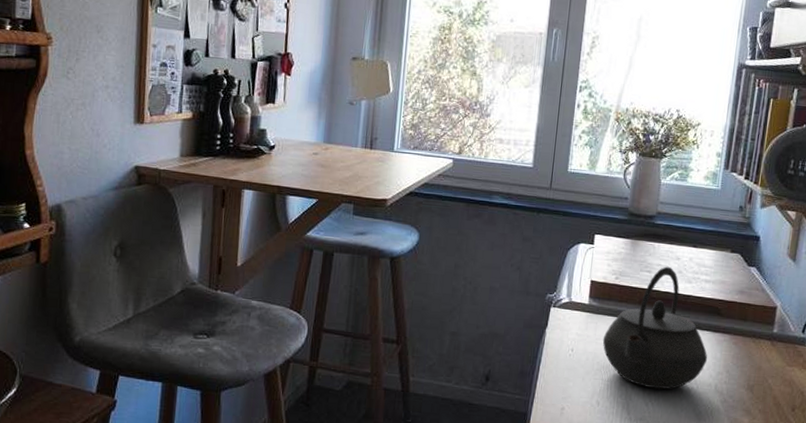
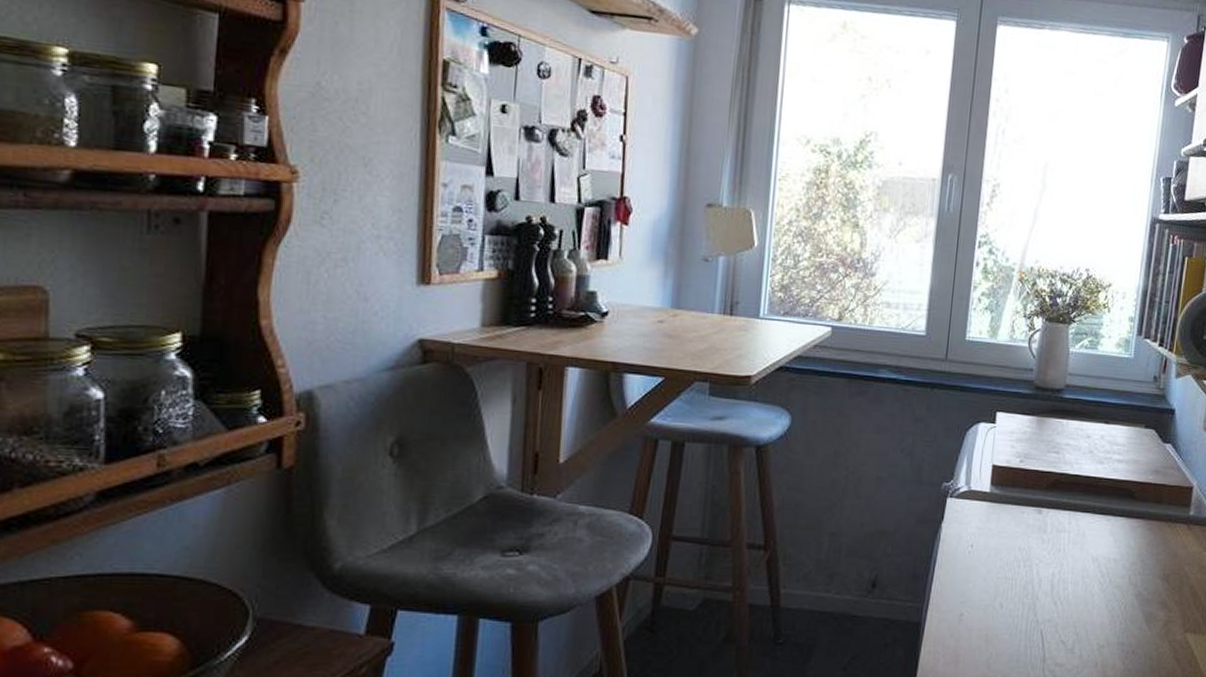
kettle: present [602,266,708,390] -> none [1006,446,1121,586]

